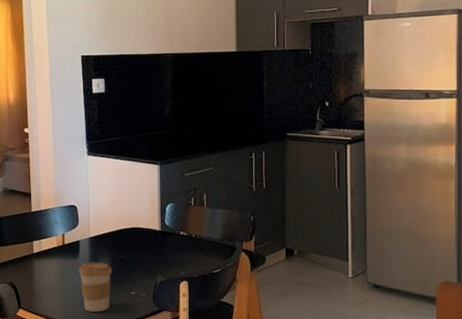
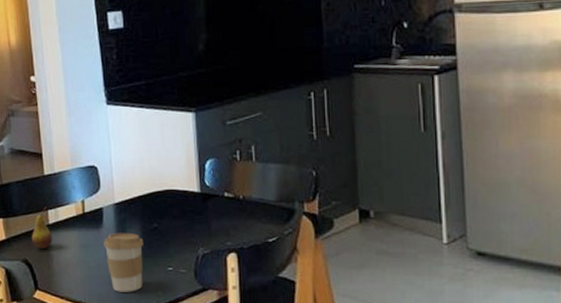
fruit: none [18,237,35,274] -> present [32,206,52,249]

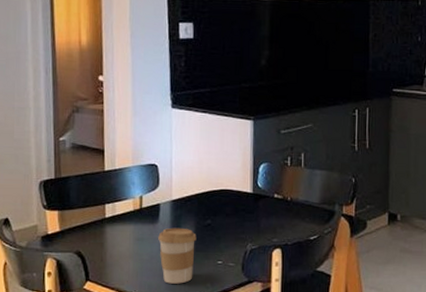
fruit: present [32,206,52,249] -> none [87,200,108,241]

